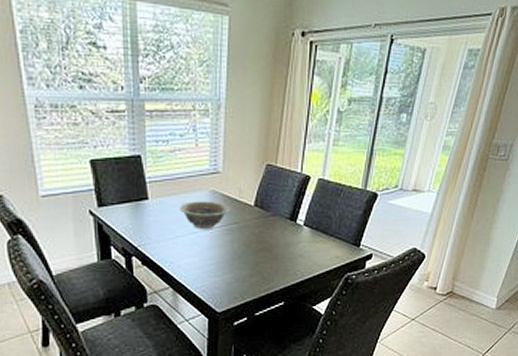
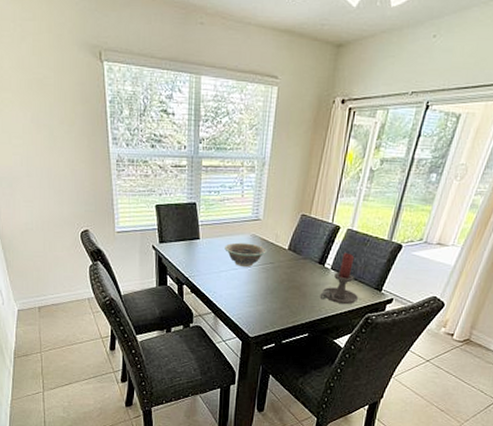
candle holder: none [294,206,335,265] -> present [319,253,358,305]

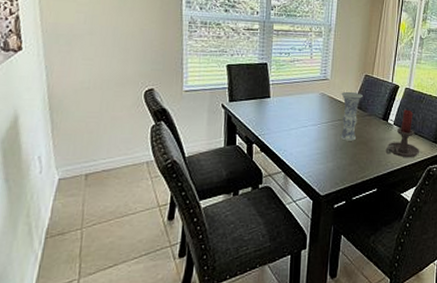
decorative bowl: present [225,242,266,268] -> none [295,101,335,125]
vase: none [271,234,298,285] -> present [340,92,363,141]

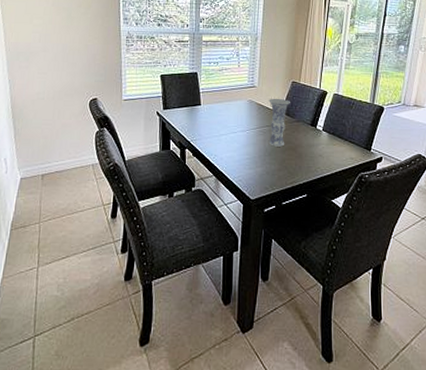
candle holder: present [385,109,419,158] -> none [314,115,350,164]

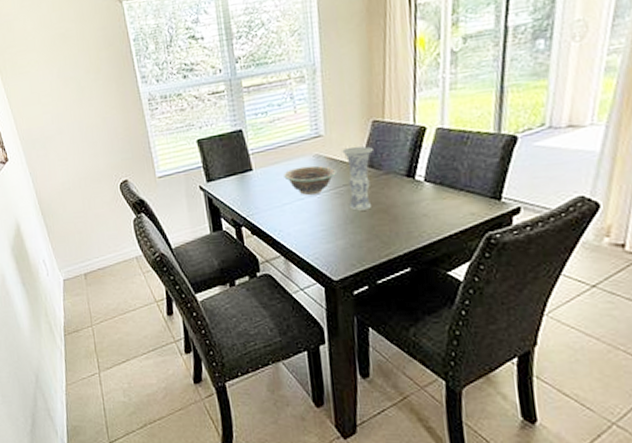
decorative bowl: none [224,107,263,131] -> present [284,165,336,196]

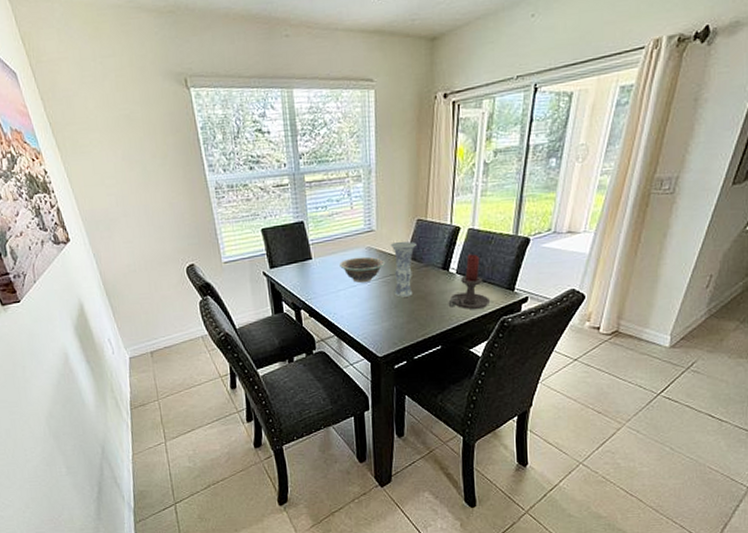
candle holder: none [416,157,470,224] -> present [448,254,490,310]

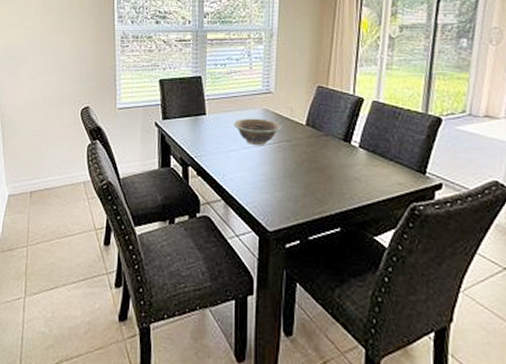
vase: present [390,241,416,297] -> none [288,107,316,167]
candle holder: present [448,254,490,310] -> none [349,128,397,191]

